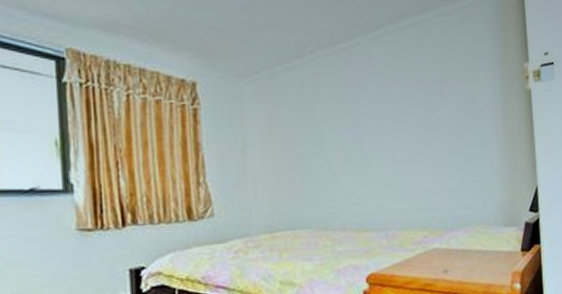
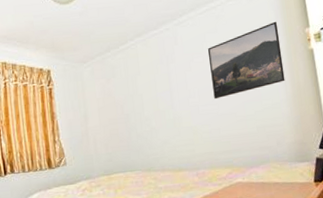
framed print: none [408,50,497,142] -> present [207,21,285,100]

